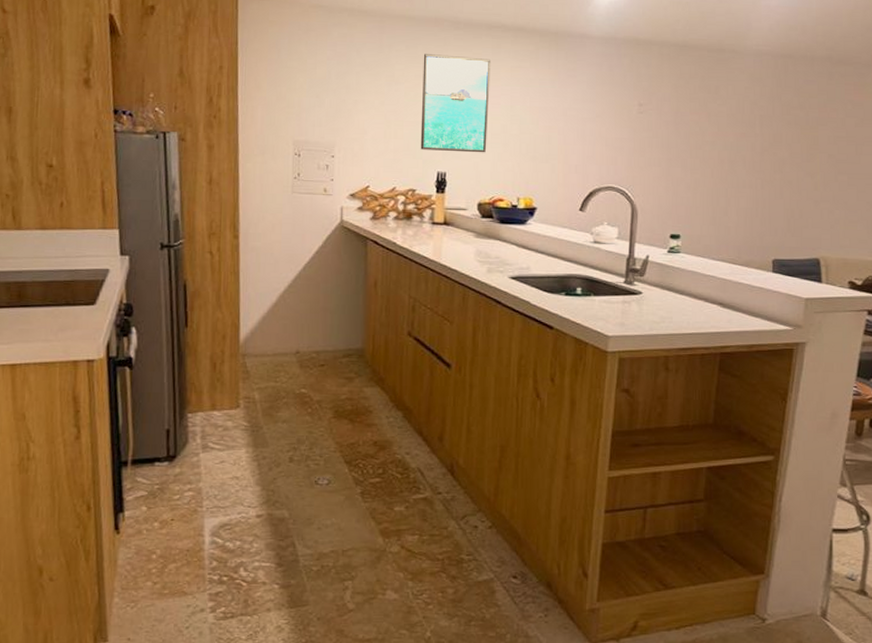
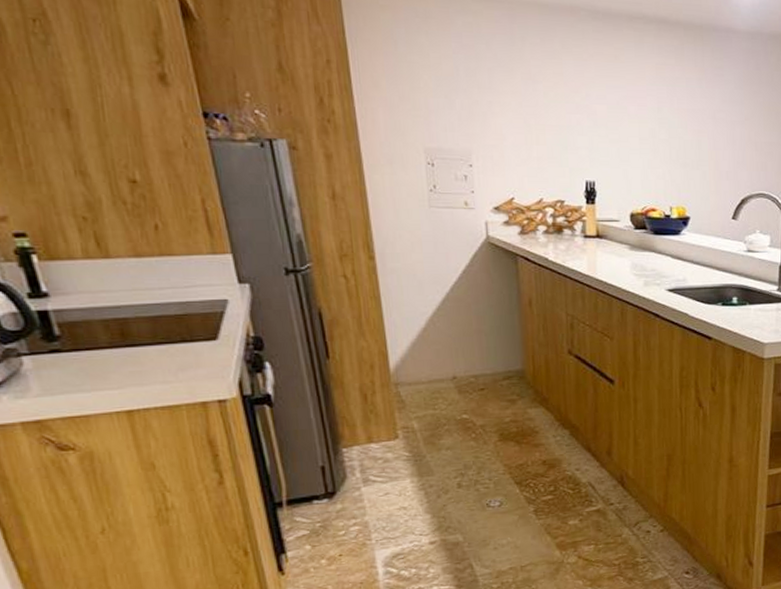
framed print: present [420,54,490,153] -> none [561,48,636,160]

